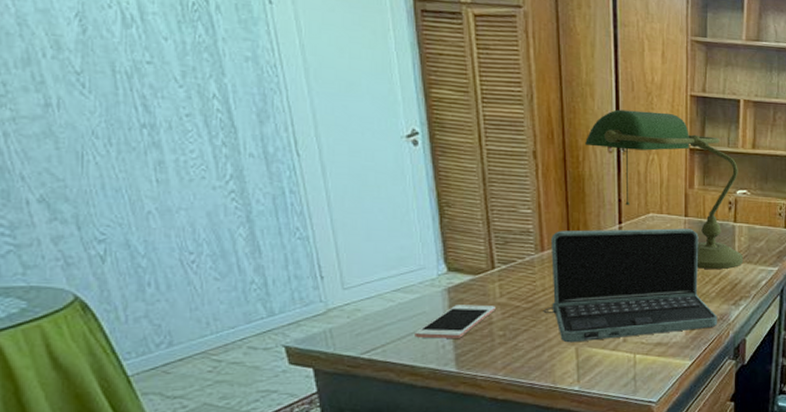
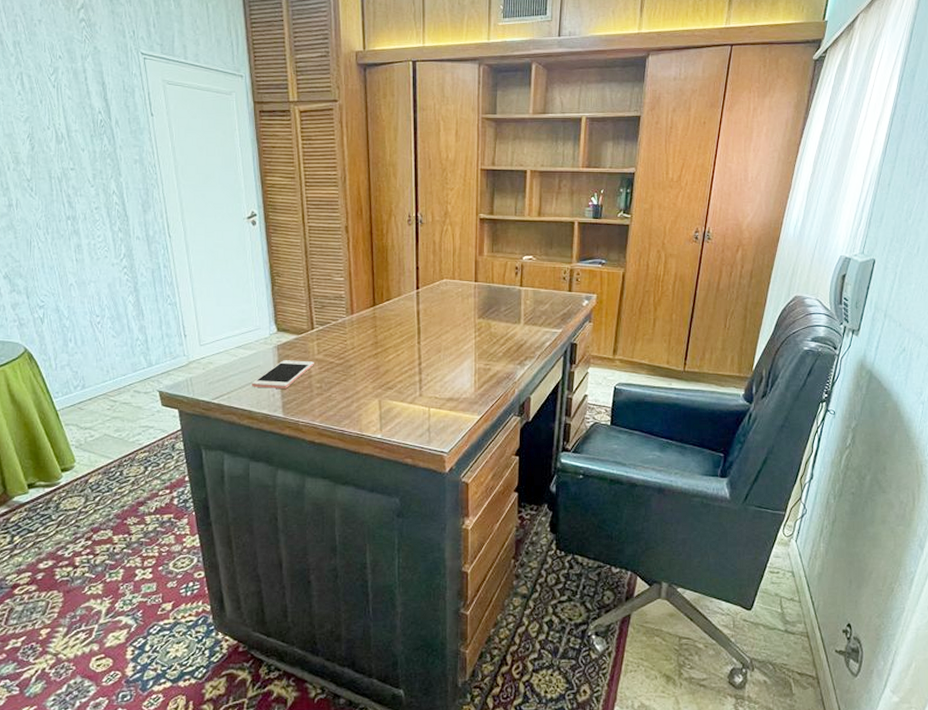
laptop: present [543,228,717,343] -> none [352,293,504,396]
desk lamp: present [585,109,744,269] -> none [389,186,529,330]

